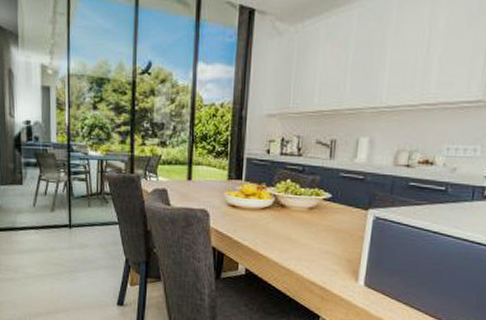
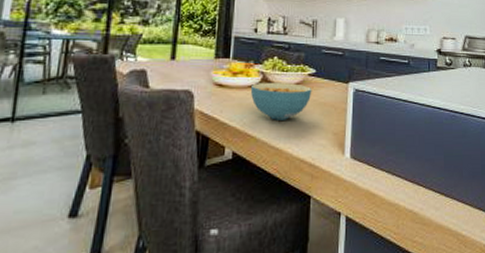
cereal bowl: none [262,205,327,244] -> present [250,83,312,120]

